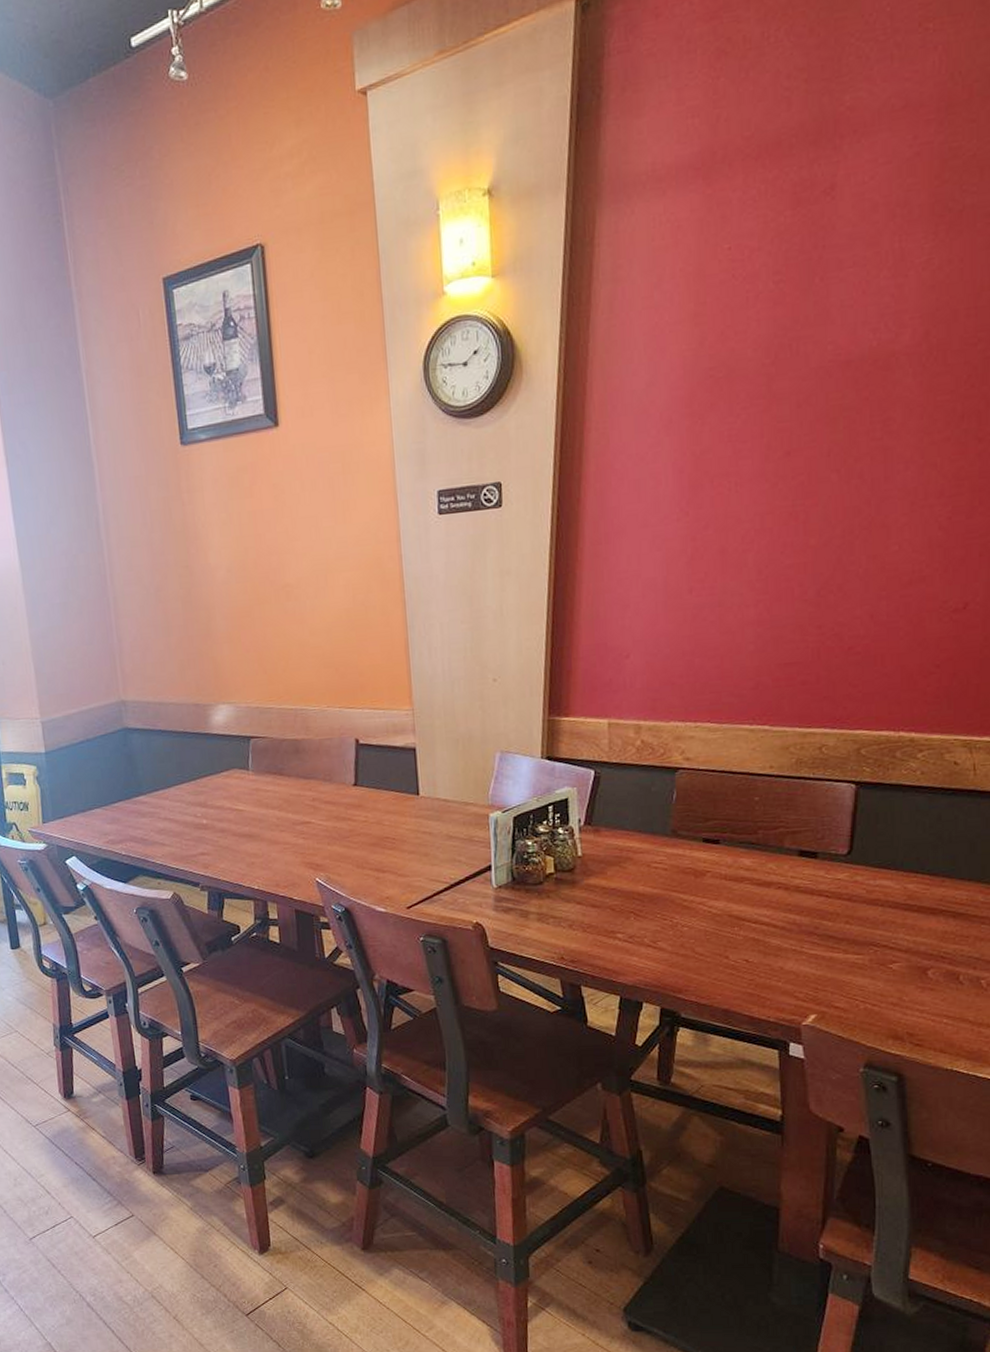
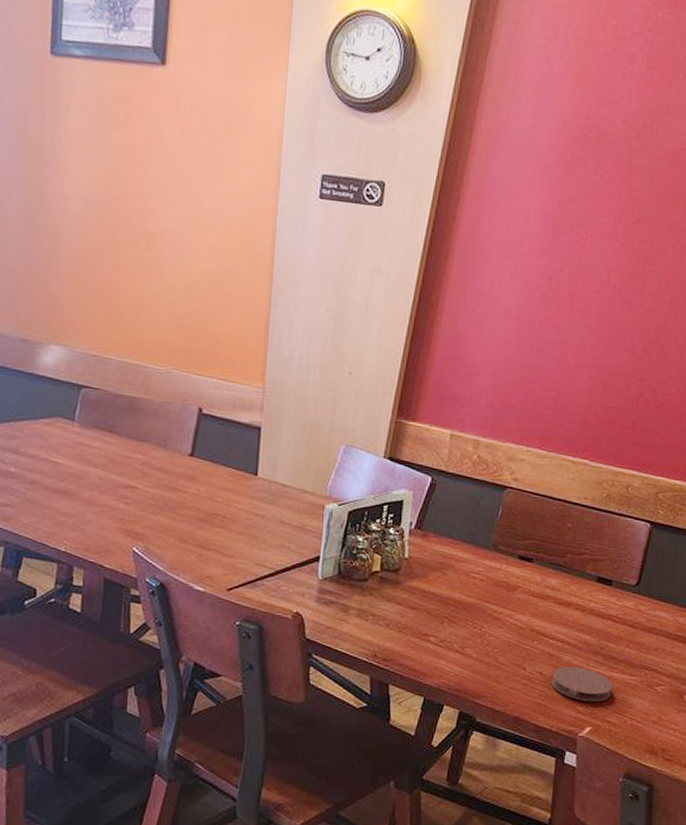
coaster: none [761,950,835,988] -> present [551,666,612,703]

